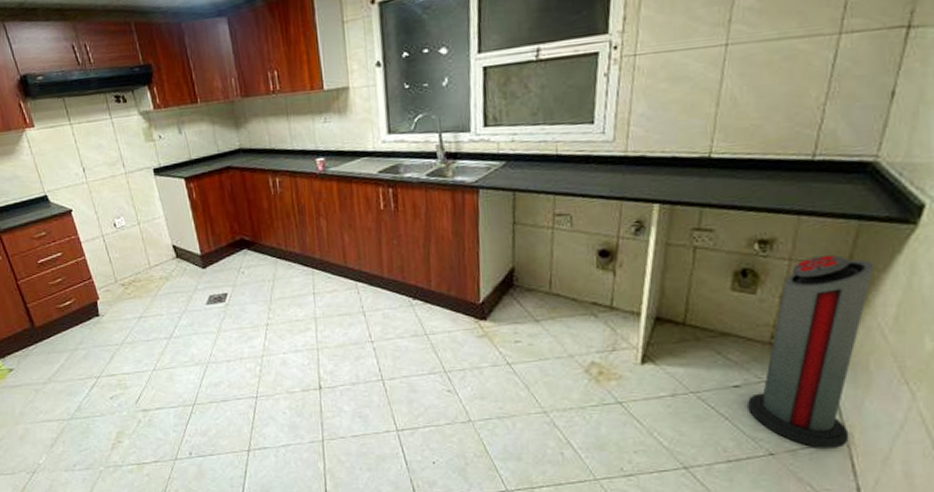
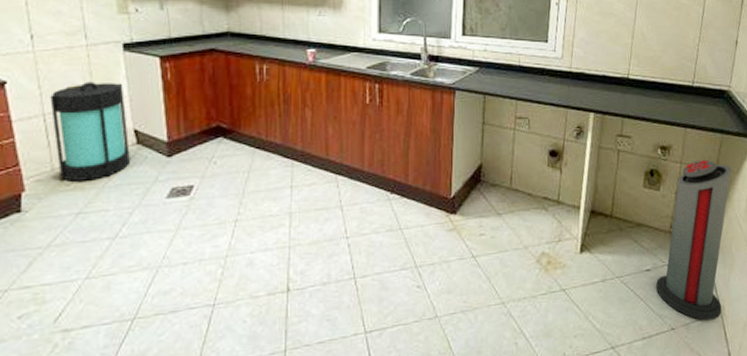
lantern: none [105,204,173,291] -> present [50,81,130,182]

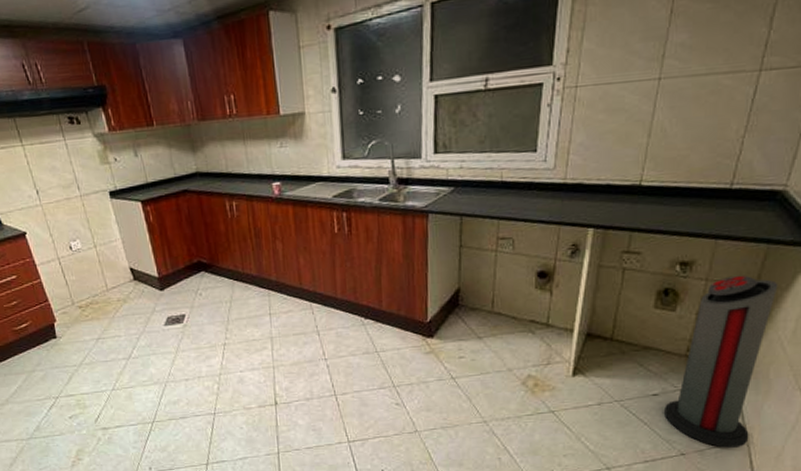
lantern: present [50,81,130,182] -> none [60,227,131,313]

